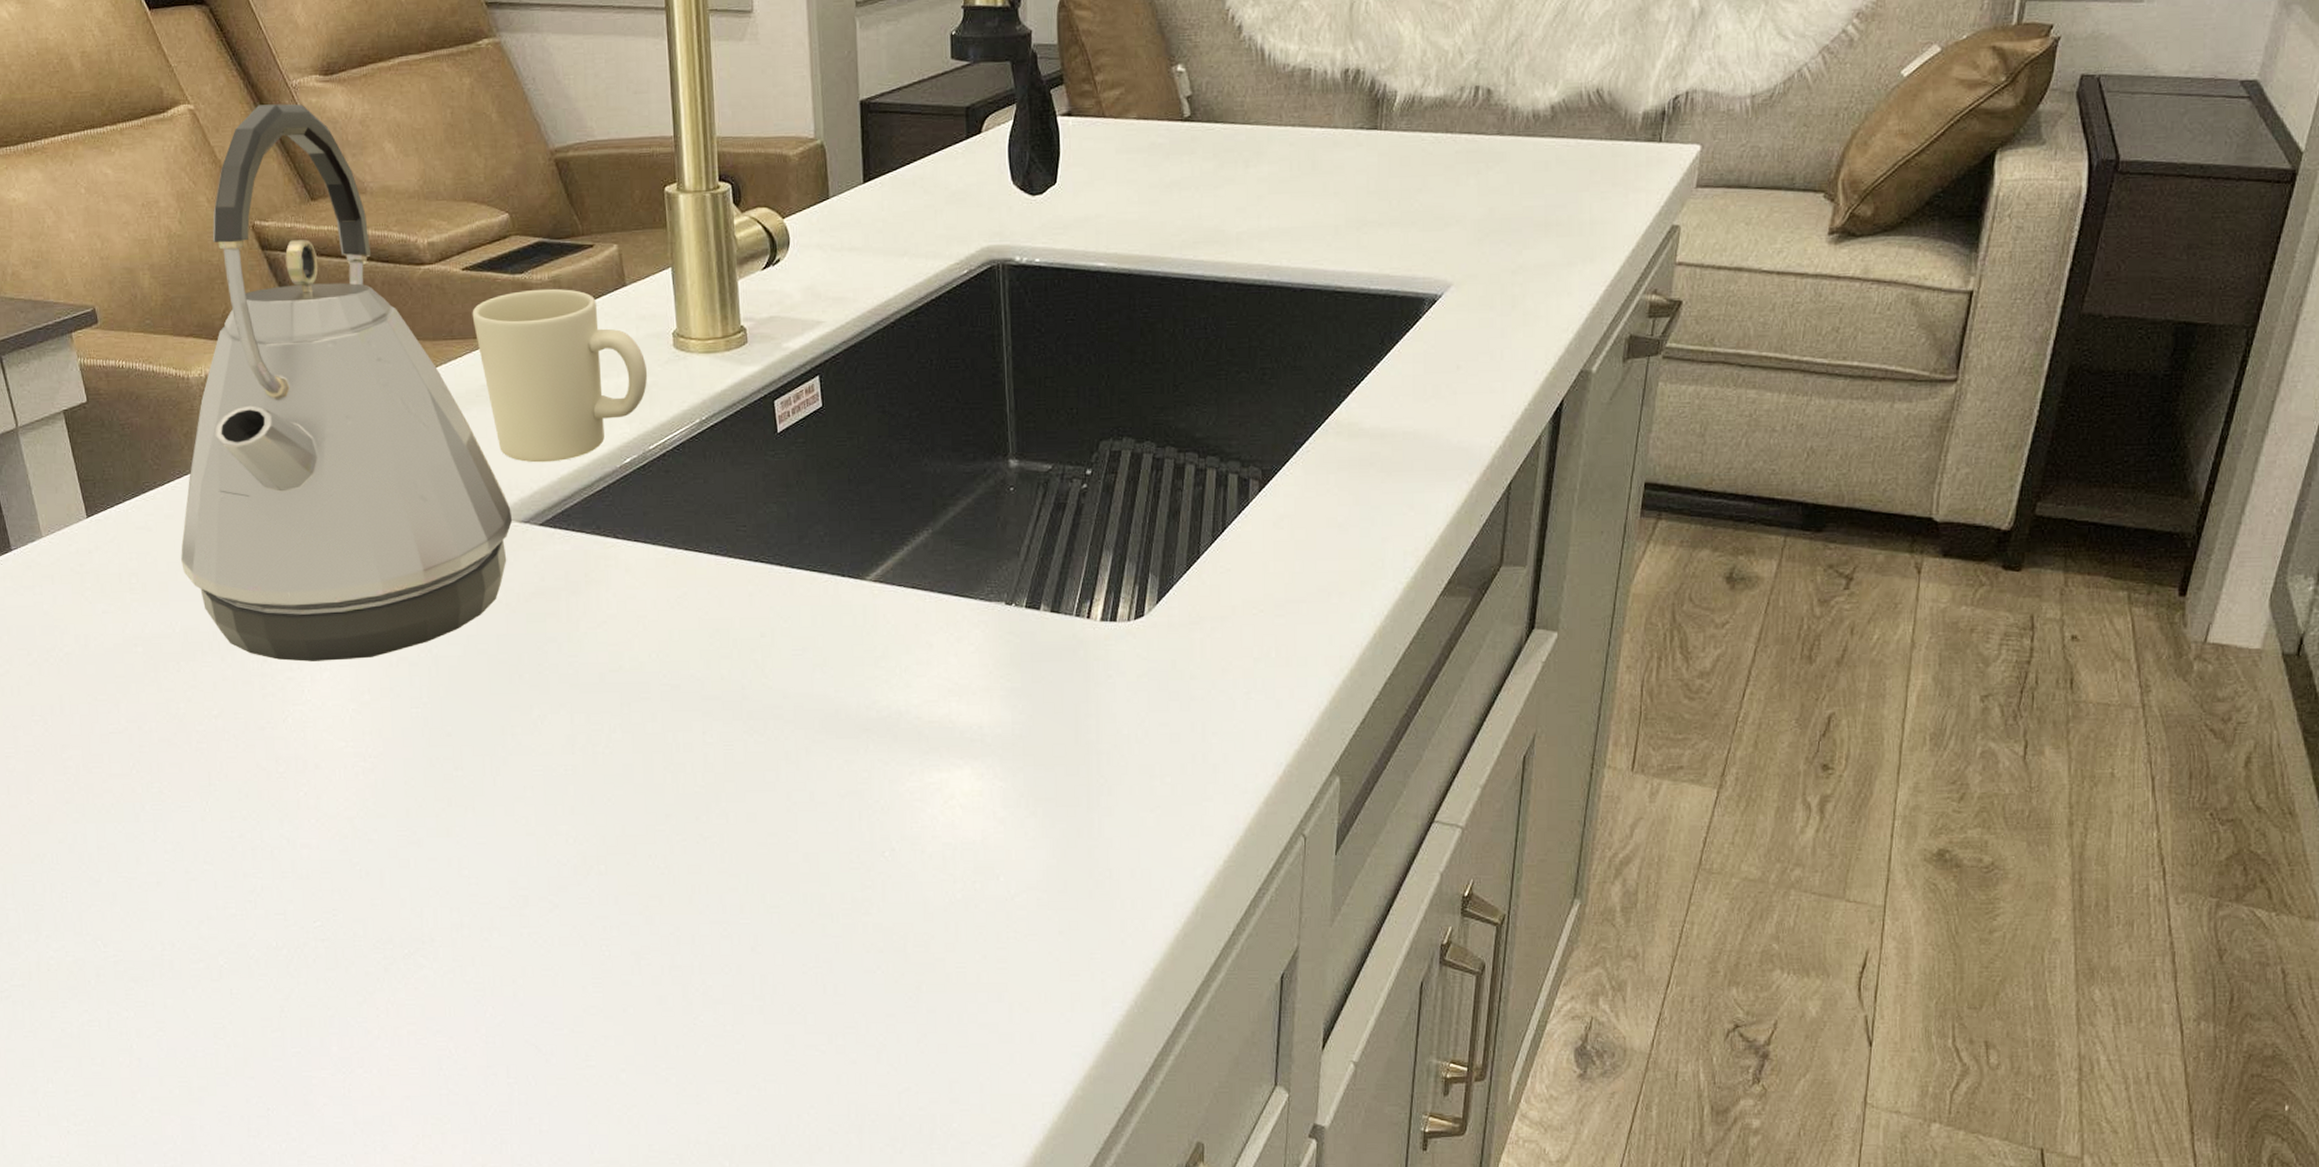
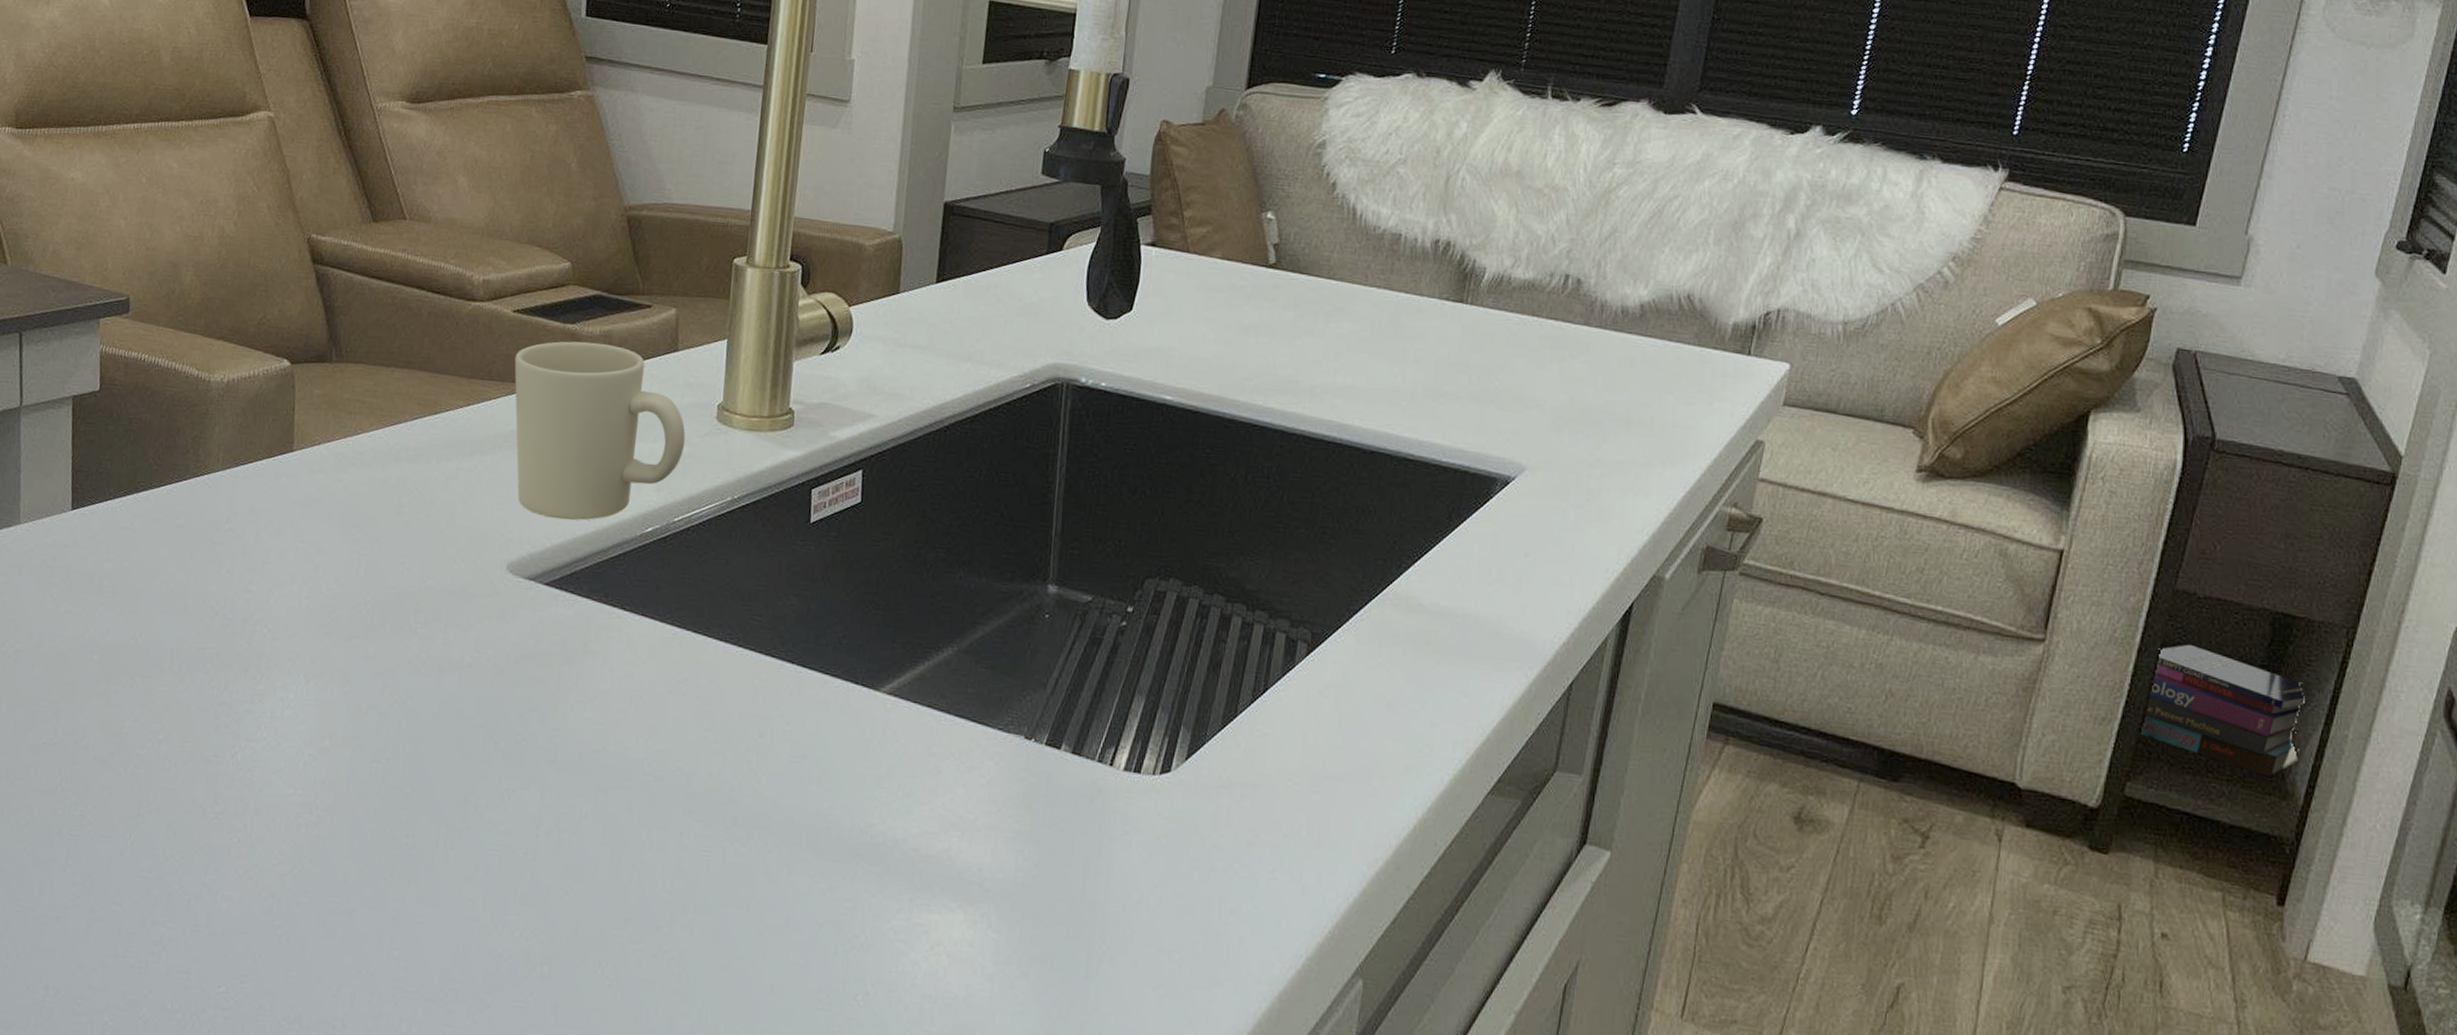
kettle: present [181,103,513,662] -> none [160,122,518,701]
books: none [2046,364,2206,479] -> present [2137,644,2305,777]

